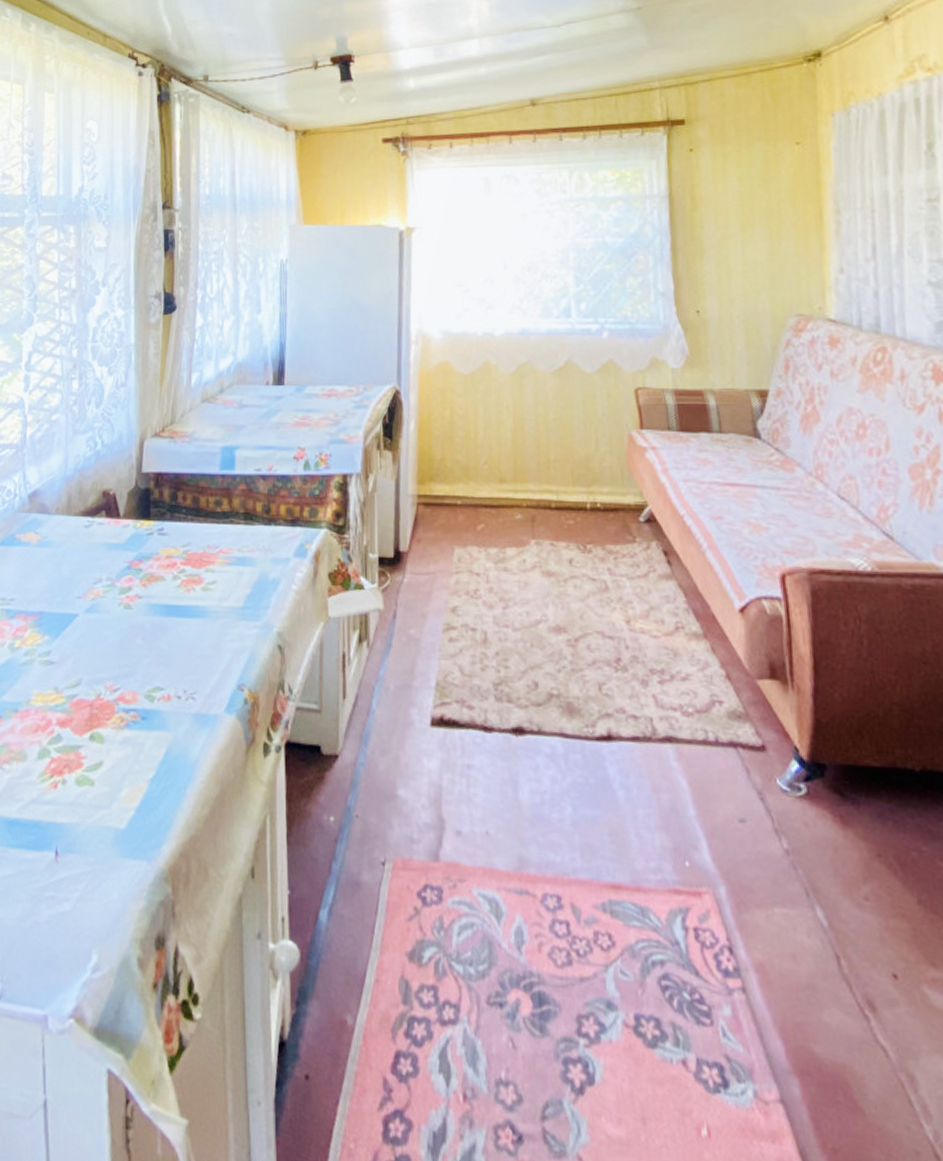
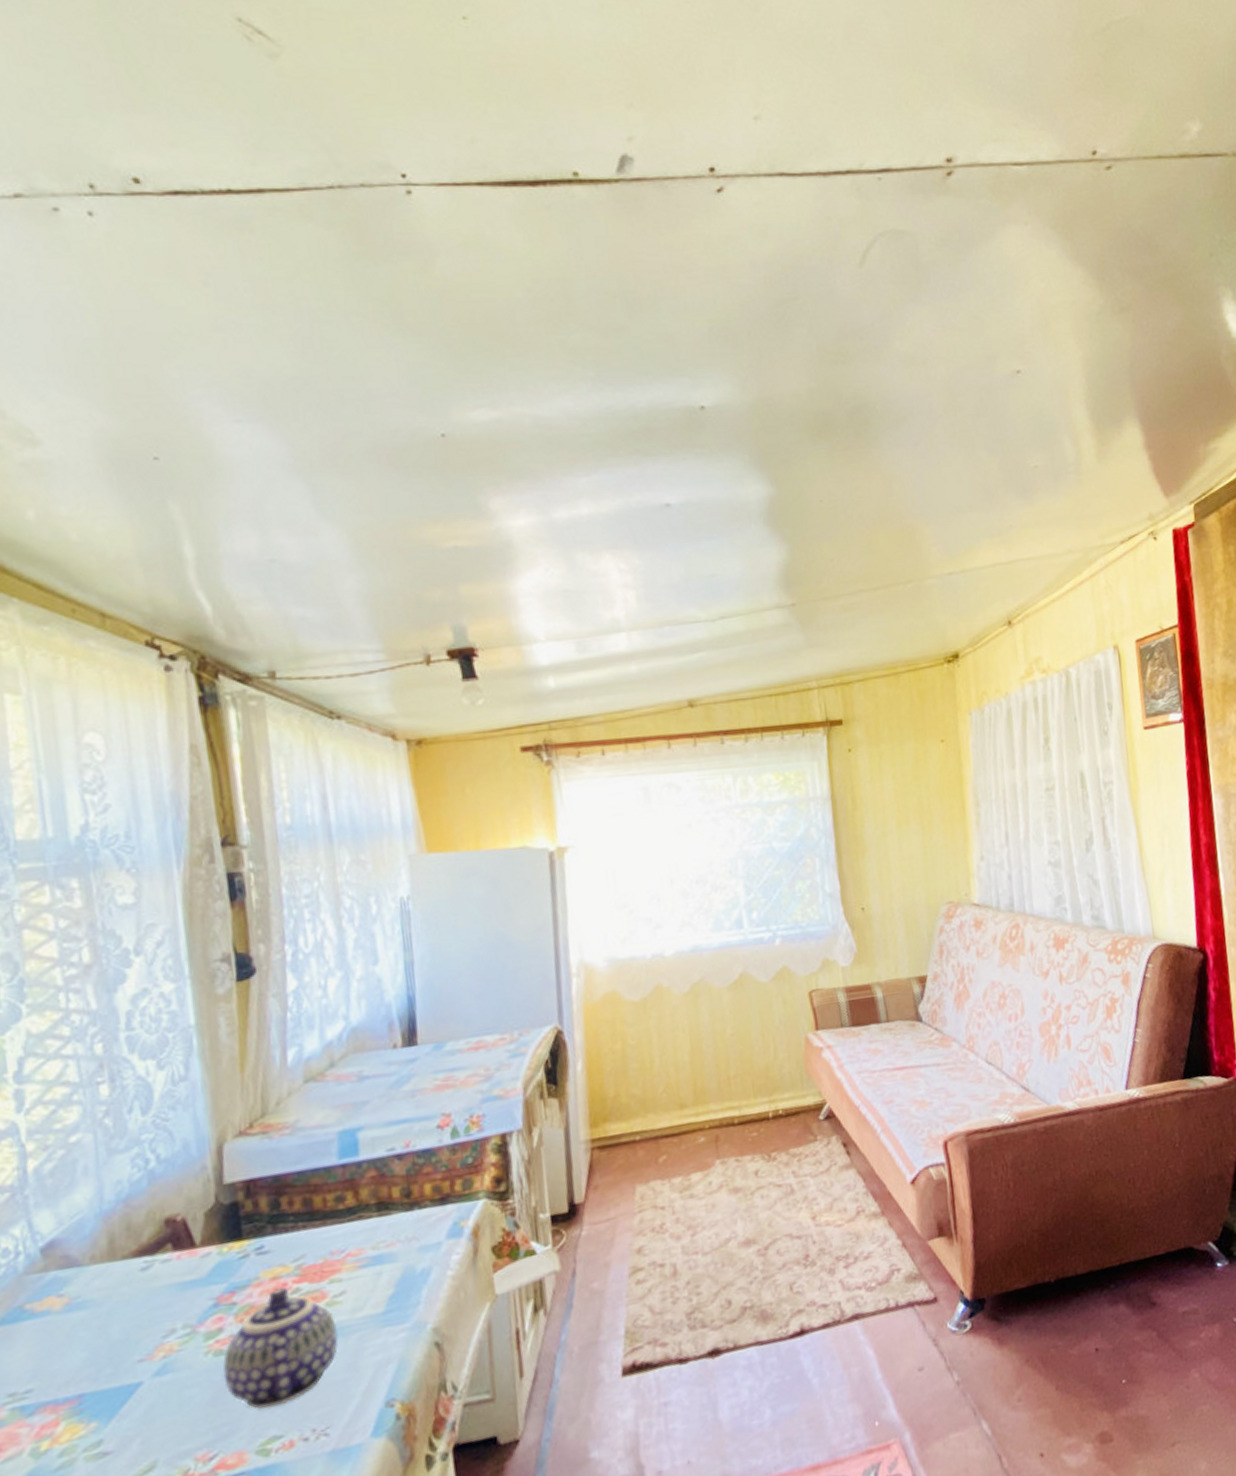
teapot: none [130,566,208,663] -> present [223,1287,339,1409]

